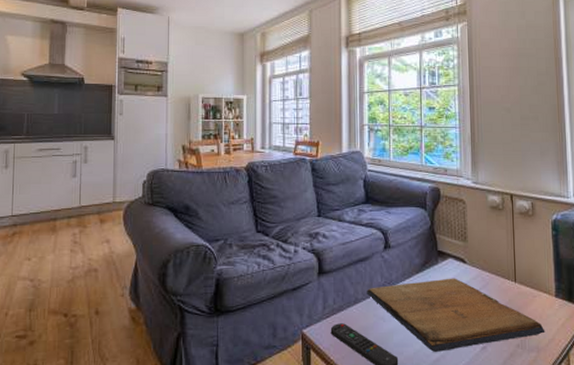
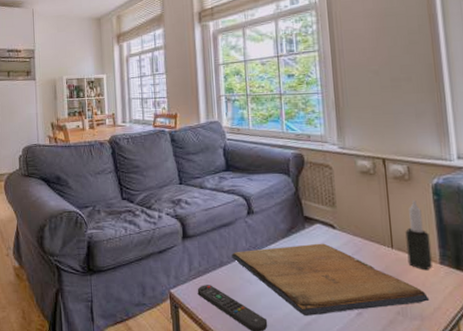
candle: none [527,235,549,304] -> present [405,200,432,271]

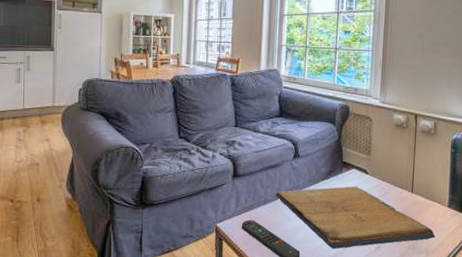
candle: present [405,200,432,271] -> none [423,152,443,213]

